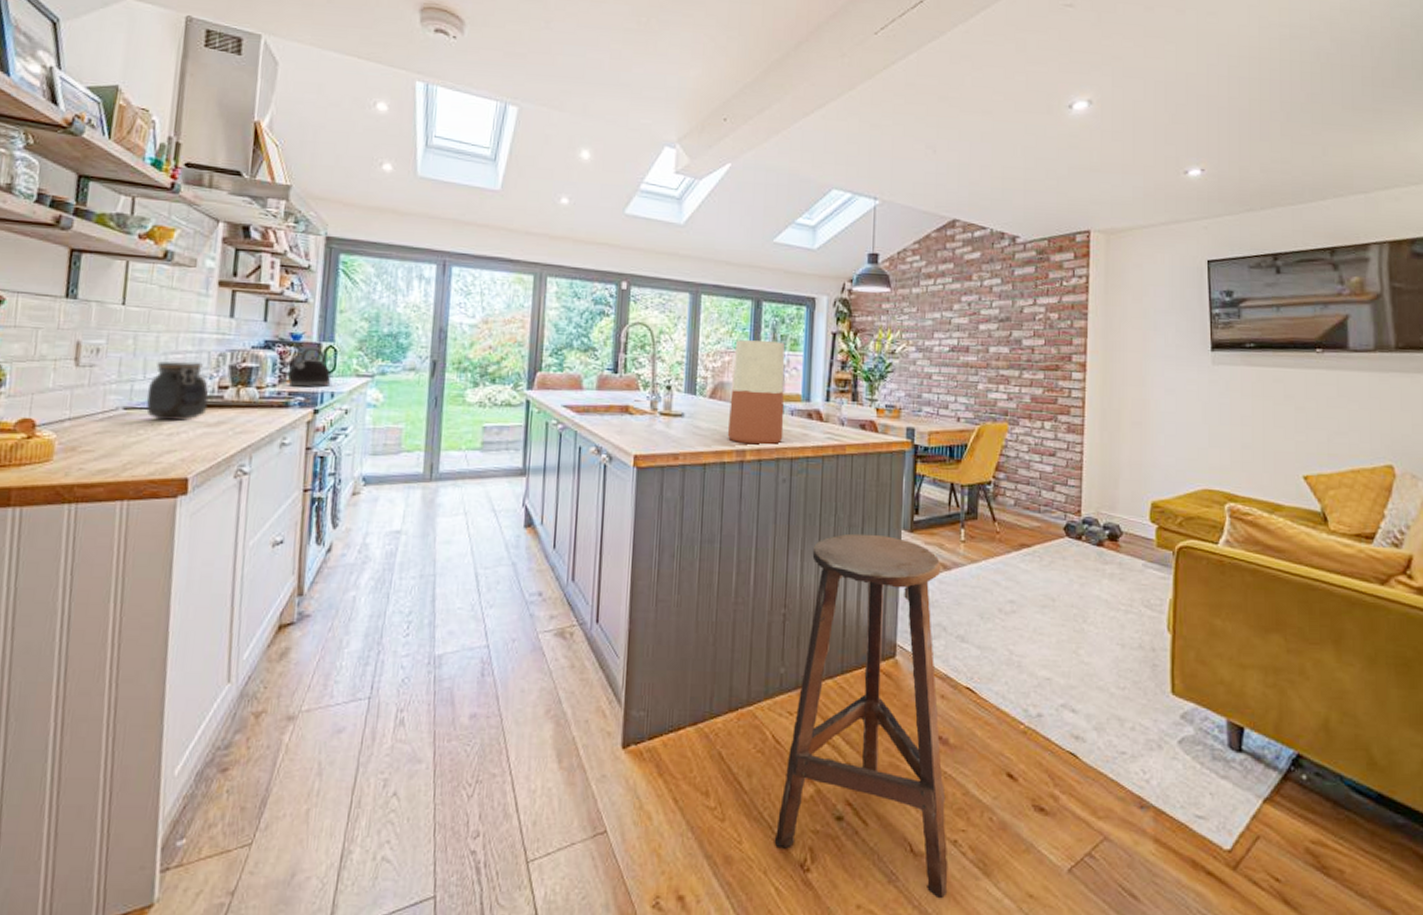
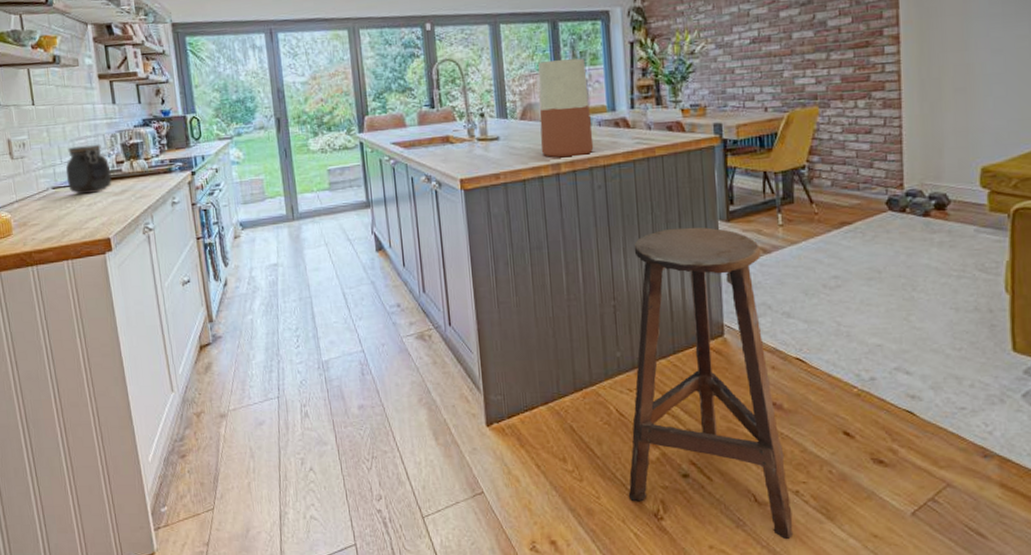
kettle: present [288,346,331,388] -> none [167,119,200,155]

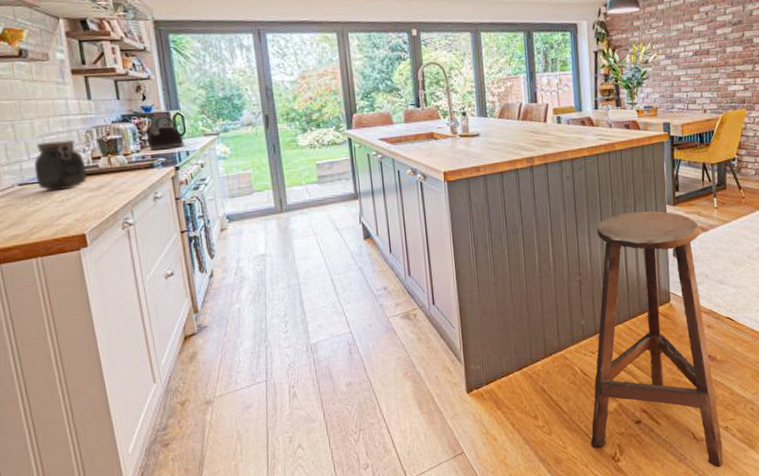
kettle: none [167,119,200,155] -> present [149,115,185,151]
vase: present [538,58,594,158] -> none [514,64,563,152]

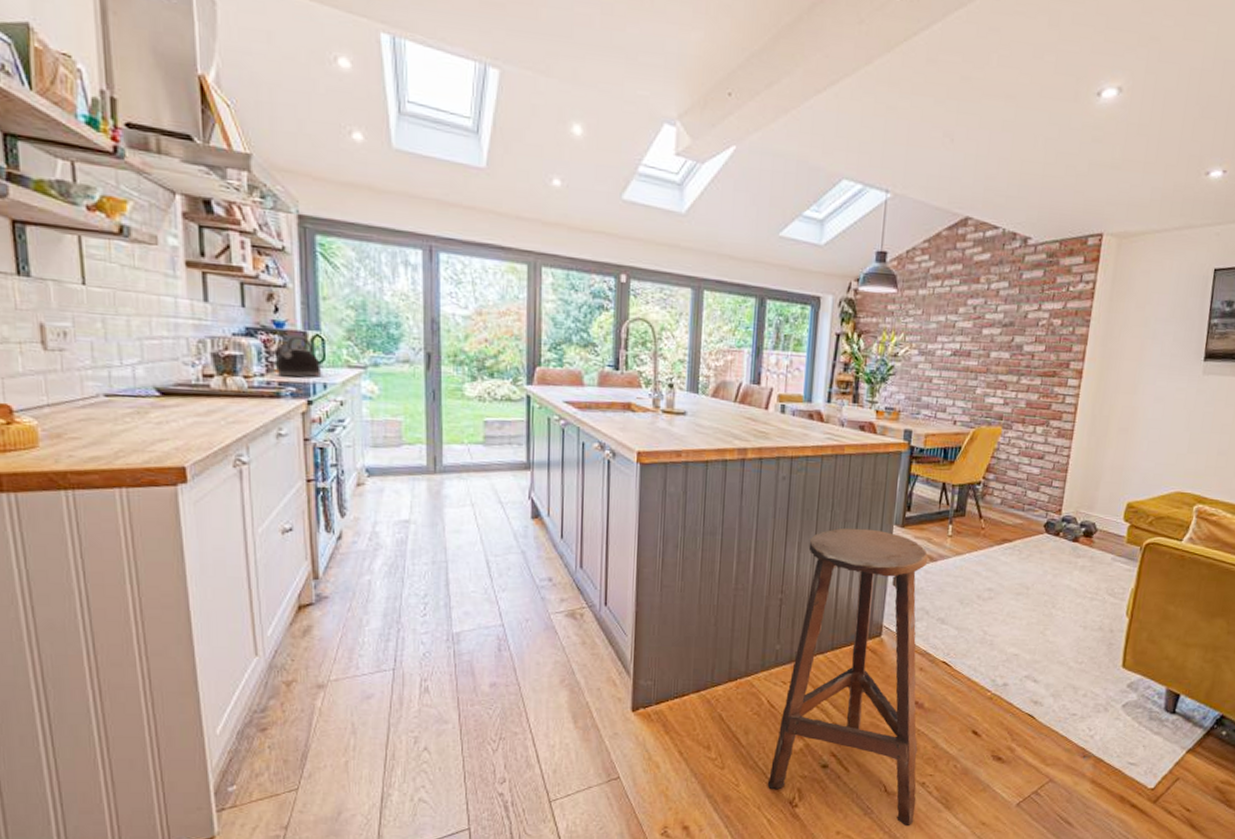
jar: present [34,139,88,191] -> none [126,346,195,409]

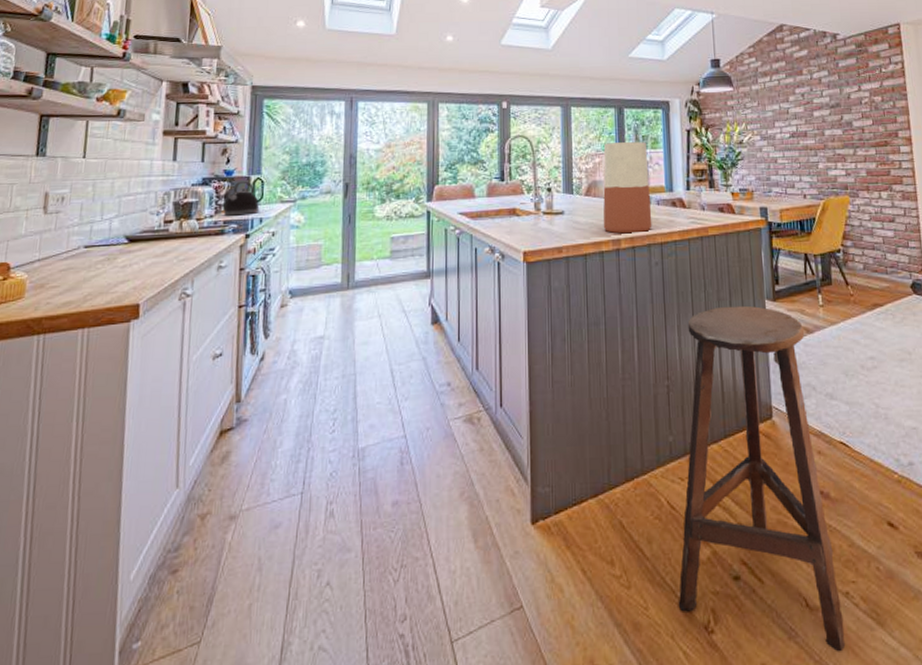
vase: none [729,338,788,444] -> present [603,142,652,234]

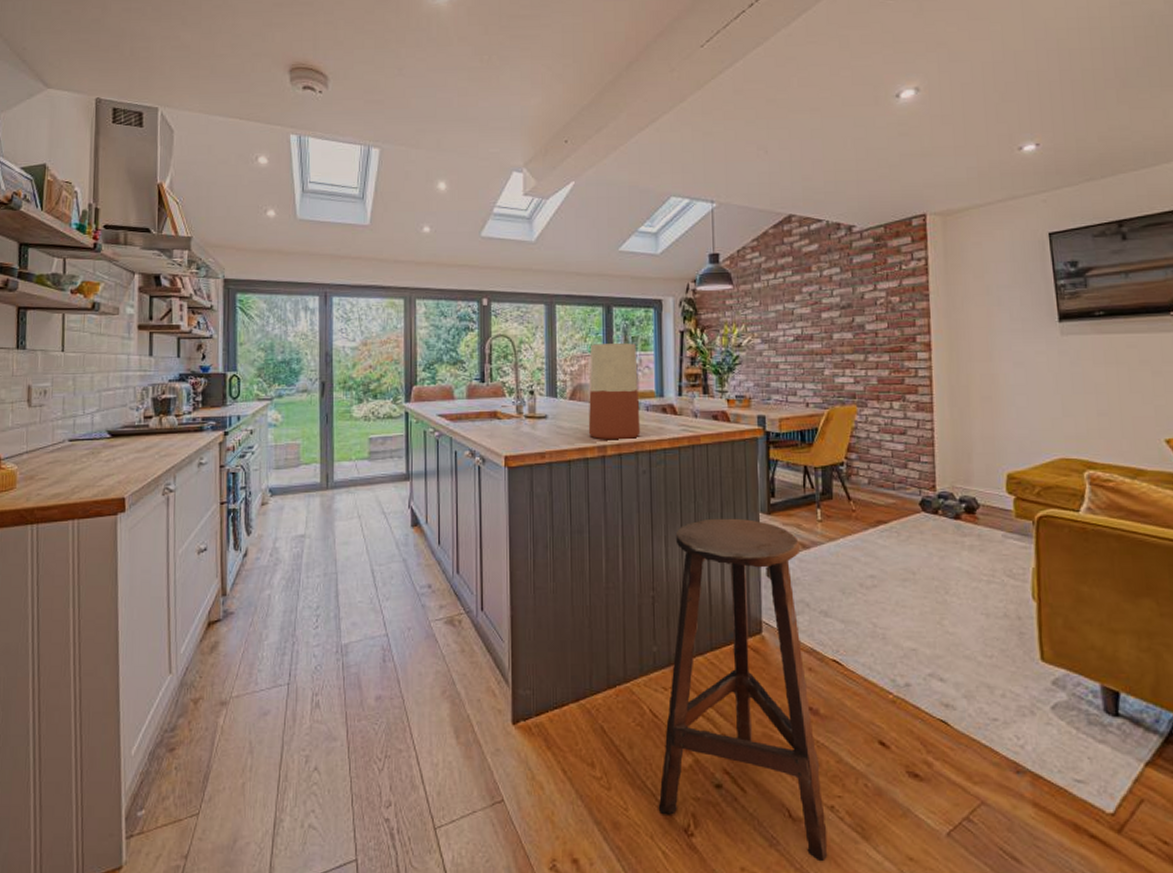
kettle: present [223,179,260,216] -> none [201,376,237,413]

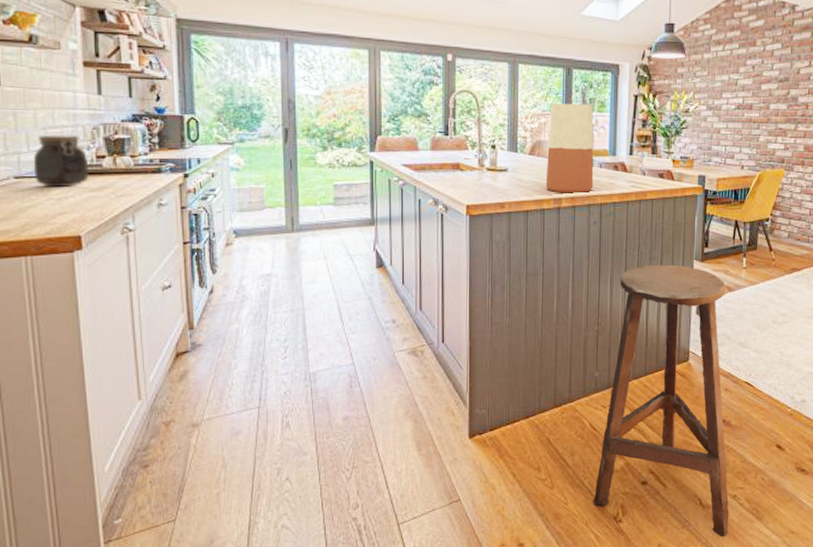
jar: none [86,396,137,448] -> present [33,134,89,187]

